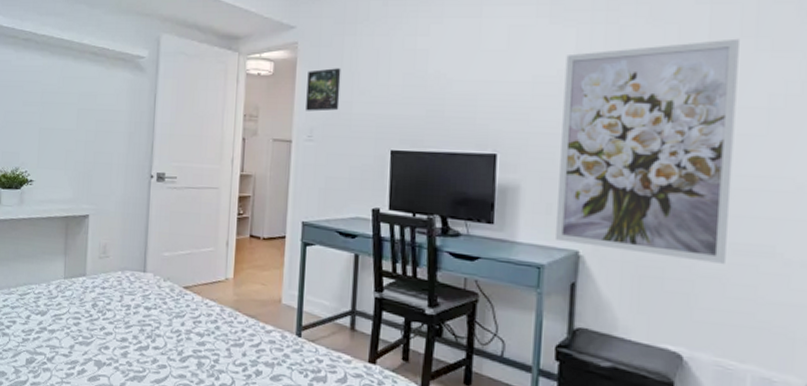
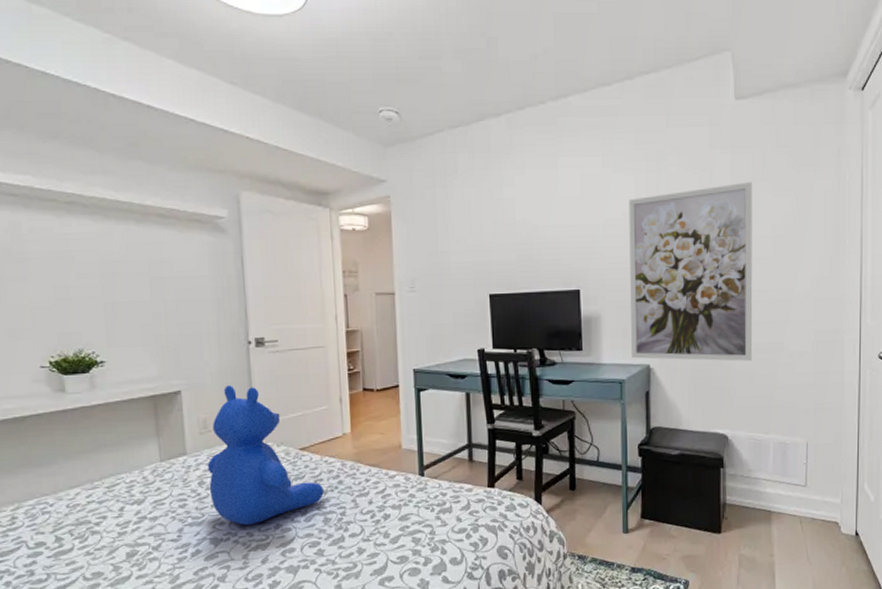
teddy bear: none [100,215,201,355] -> present [207,385,324,525]
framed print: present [306,68,341,112] -> none [403,220,438,263]

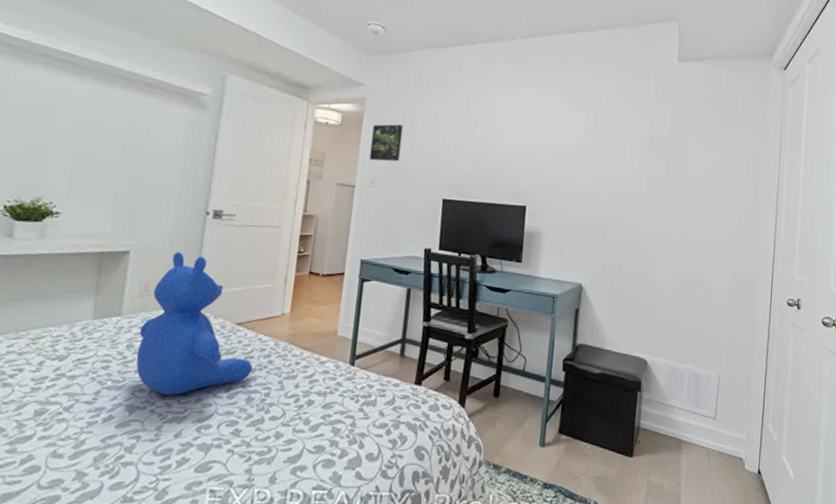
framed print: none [403,220,438,263] -> present [369,124,404,162]
wall art: present [628,181,753,362] -> none [565,131,687,293]

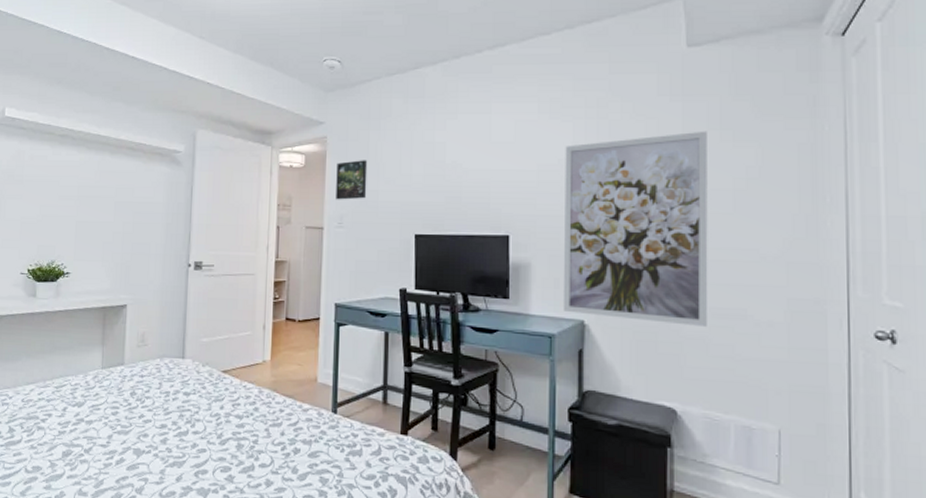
teddy bear: present [136,252,253,395] -> none [139,303,240,441]
wall art: none [565,131,687,293] -> present [562,131,708,328]

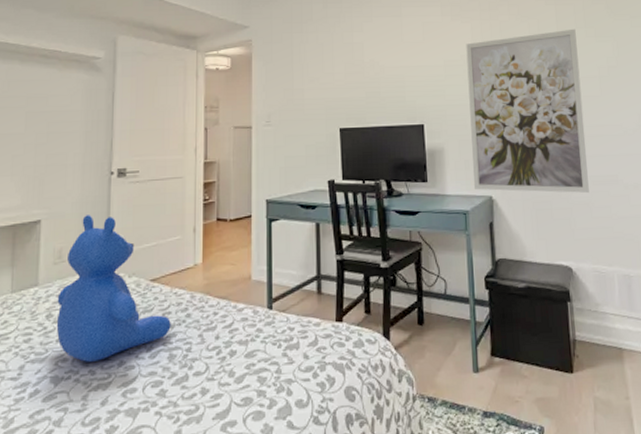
teddy bear: none [139,303,240,441] -> present [56,215,171,362]
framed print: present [336,160,368,200] -> none [263,61,293,99]

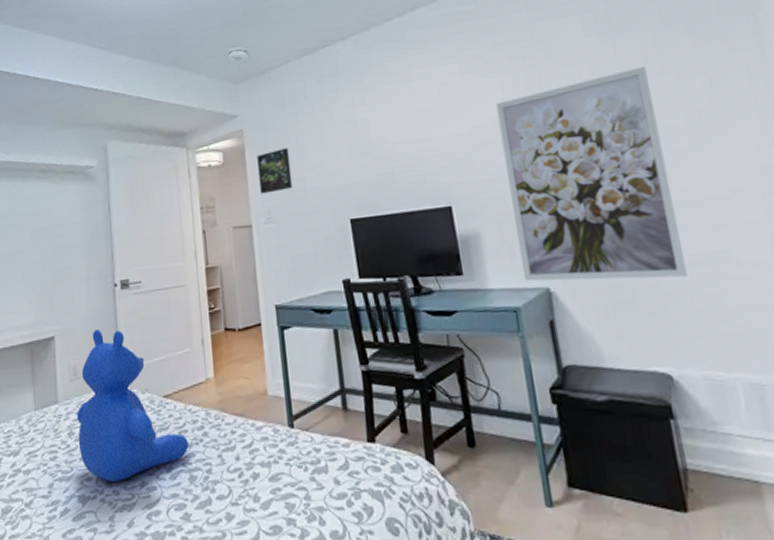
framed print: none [263,61,293,99] -> present [257,148,293,194]

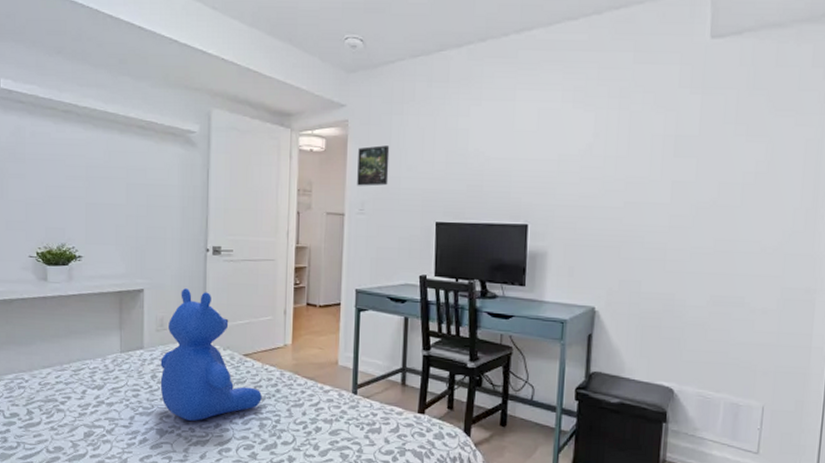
wall art: present [495,66,688,282] -> none [575,124,723,314]

